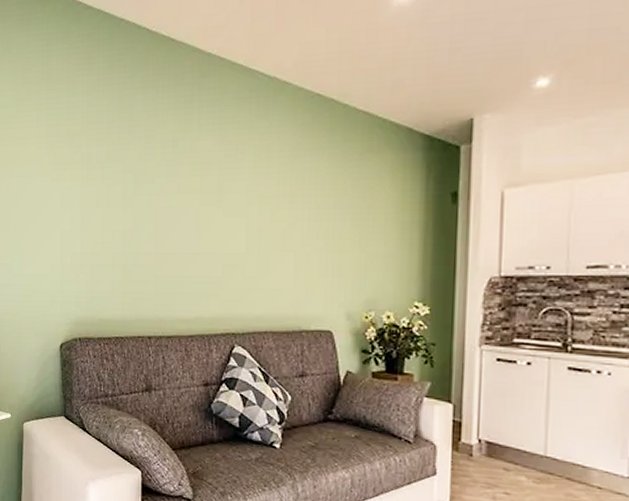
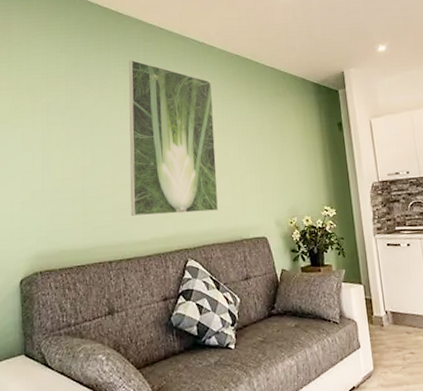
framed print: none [173,101,282,295] -> present [128,59,219,216]

